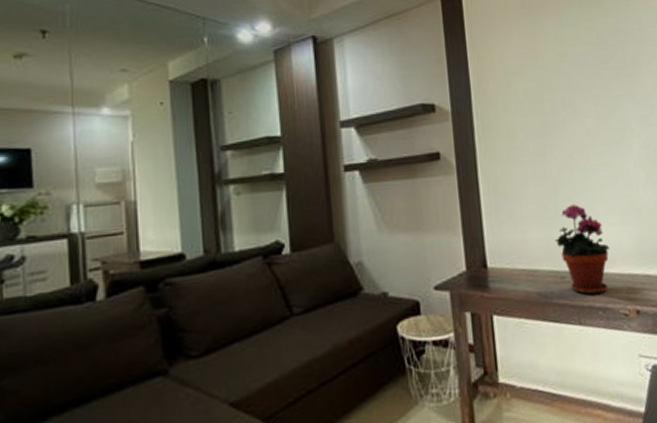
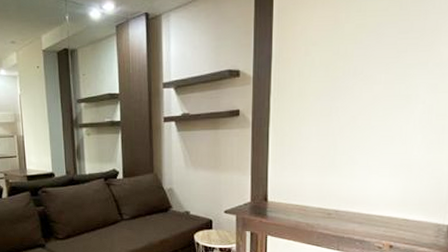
potted plant: present [554,204,610,295] -> none [327,158,376,230]

